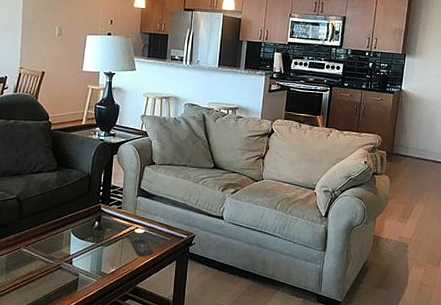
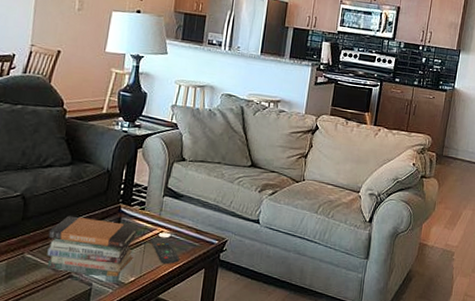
book stack: none [40,215,117,268] -> present [47,215,139,277]

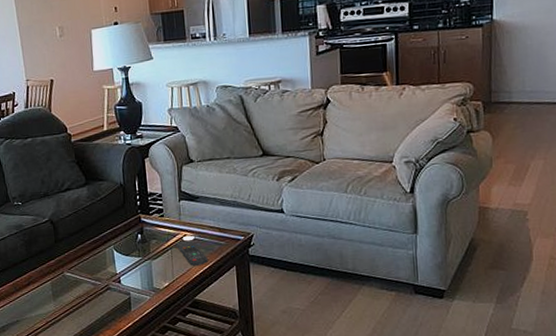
book stack: present [47,215,139,277] -> none [80,232,163,285]

